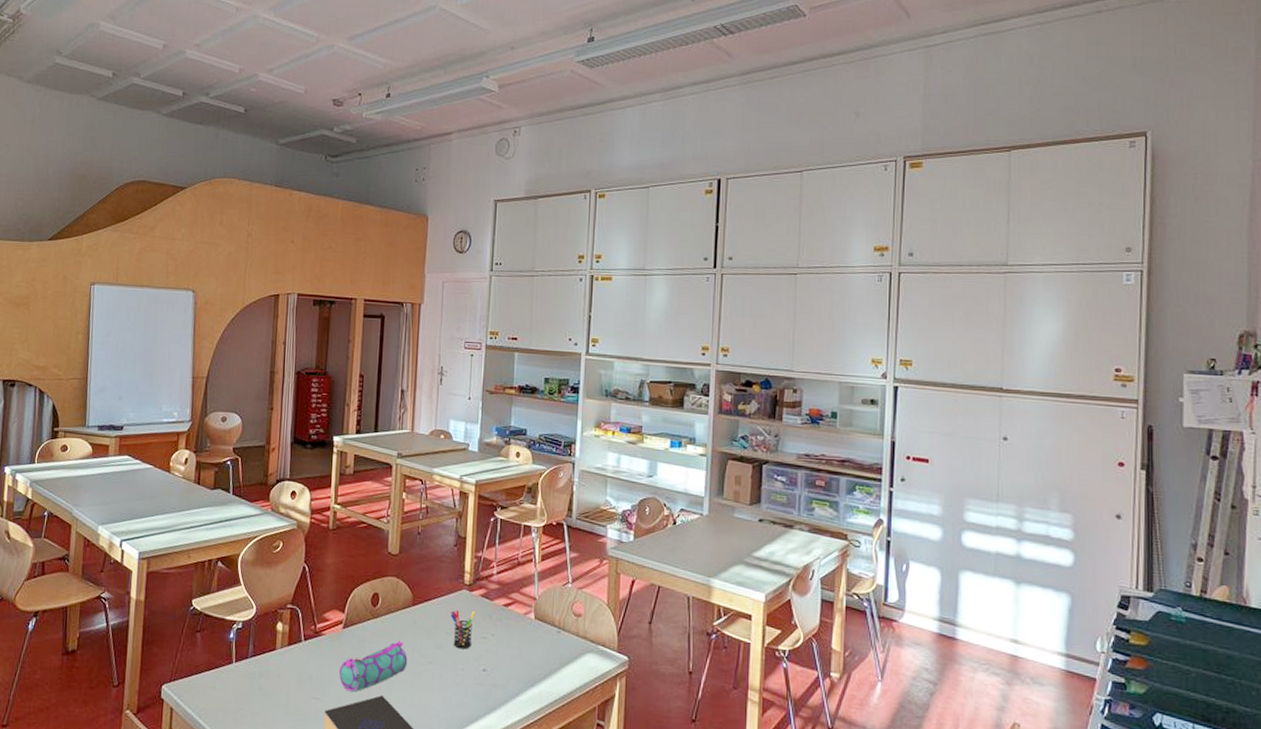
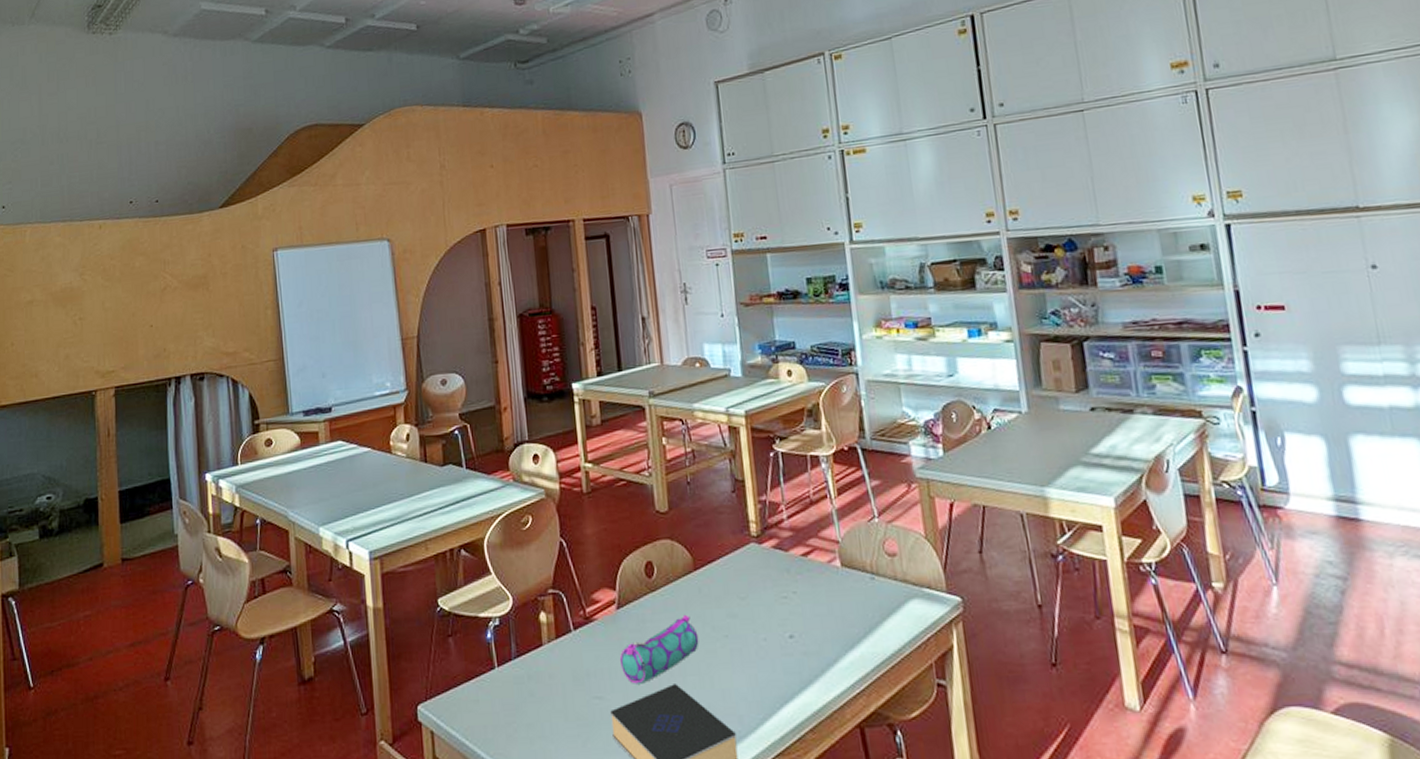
pen holder: present [450,609,475,650] -> none [740,566,771,615]

